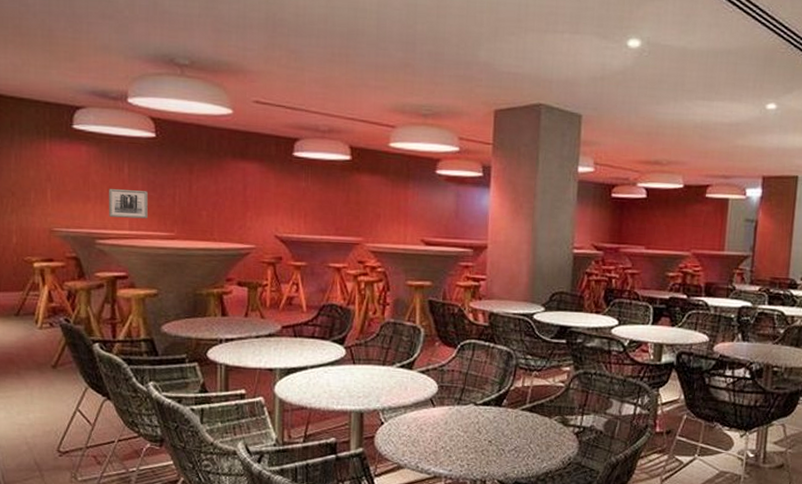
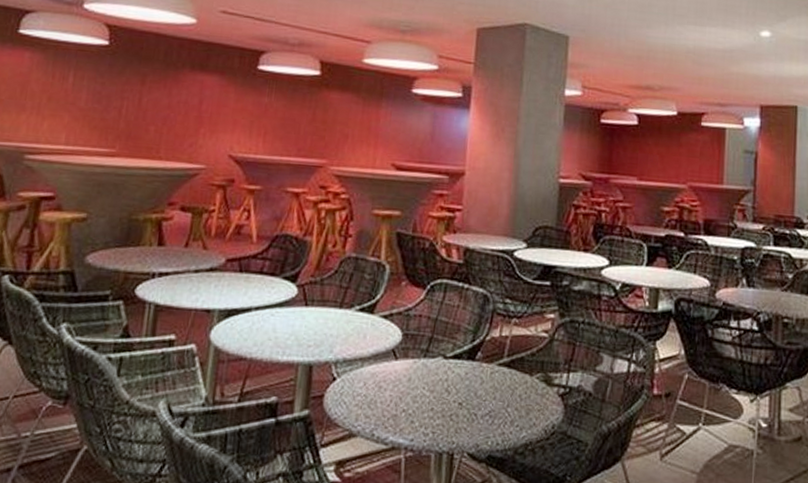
wall art: present [109,188,148,219] -> none [44,98,92,133]

